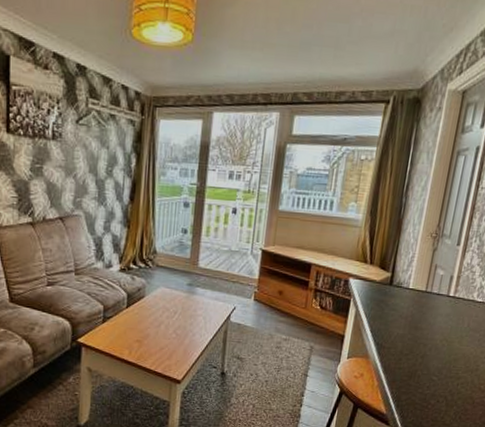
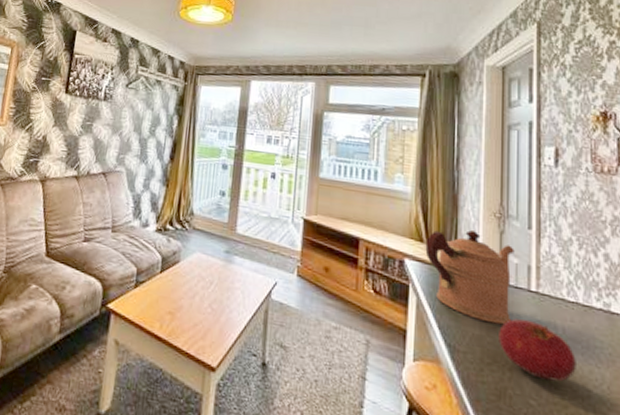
coffeepot: none [367,249,443,324] -> present [425,229,514,325]
fruit: none [417,319,474,362] -> present [499,319,576,382]

